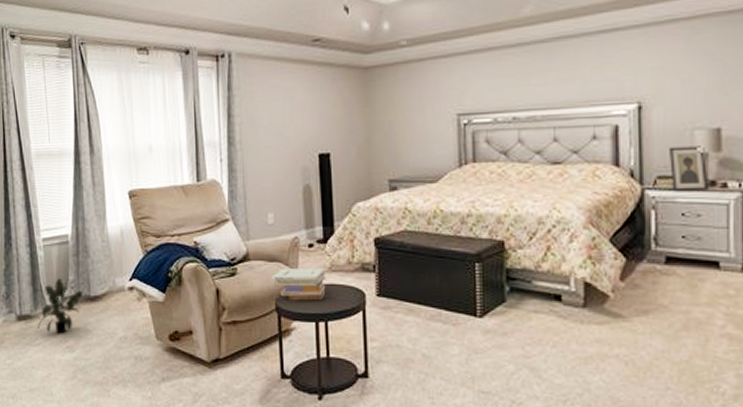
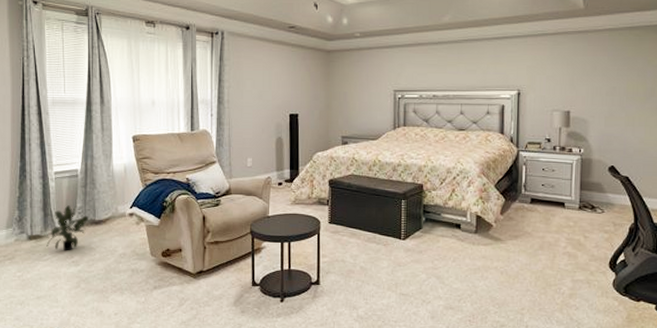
books: present [271,268,326,301] -> none [248,201,291,227]
picture frame: present [670,146,709,191] -> none [536,122,561,153]

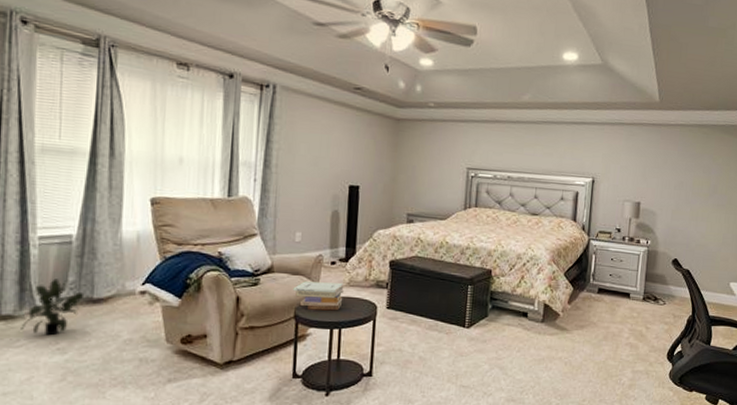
books: none [248,201,291,227] -> present [293,281,344,311]

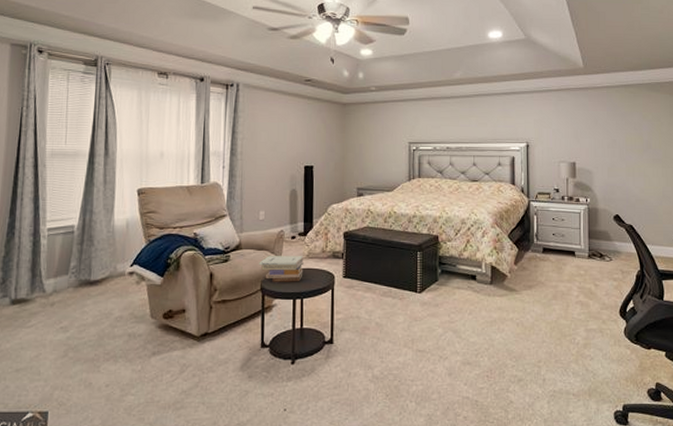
potted plant: present [20,278,85,336] -> none [31,264,84,316]

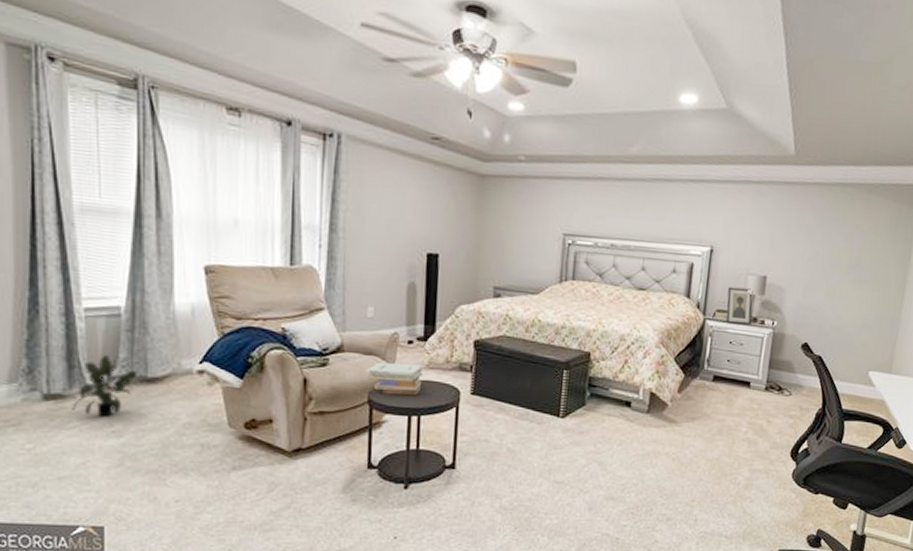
potted plant: none [31,264,84,316] -> present [72,355,138,417]
picture frame: none [545,173,569,203] -> present [726,286,753,325]

